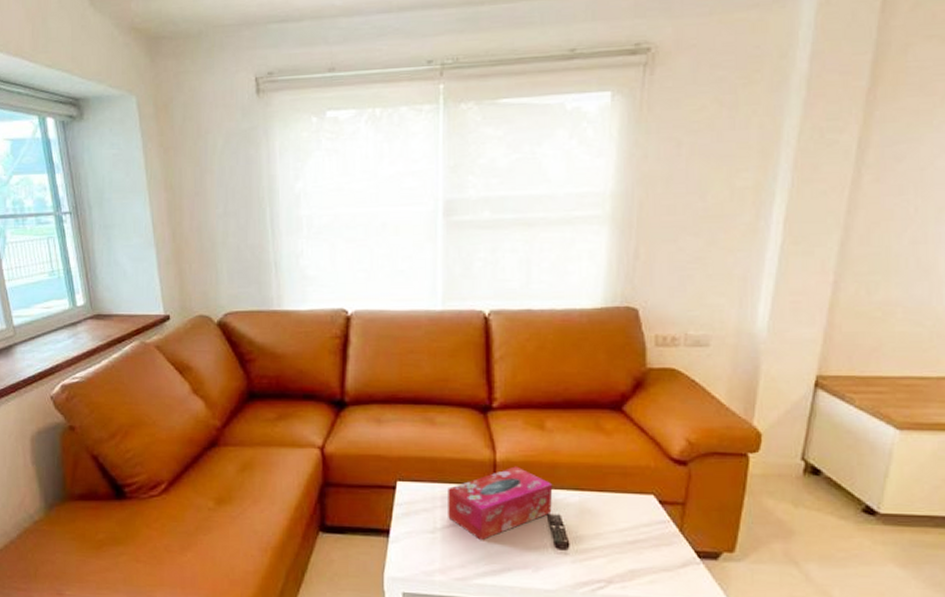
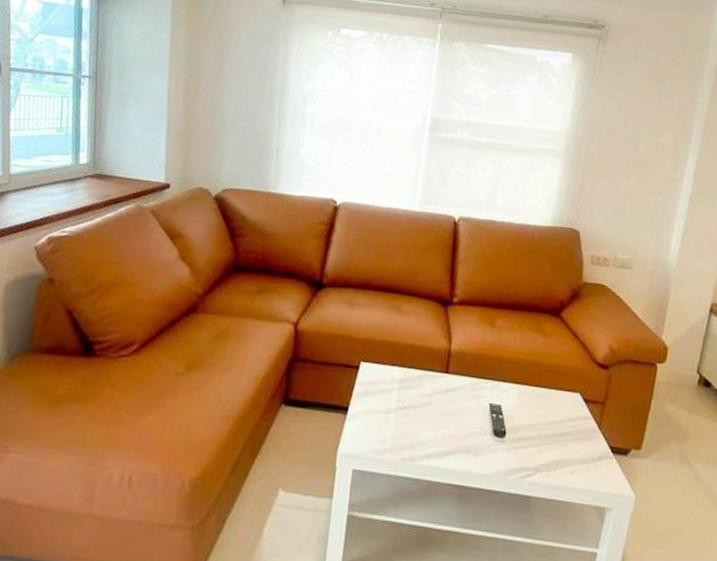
tissue box: present [448,466,553,541] -> none [403,357,497,424]

